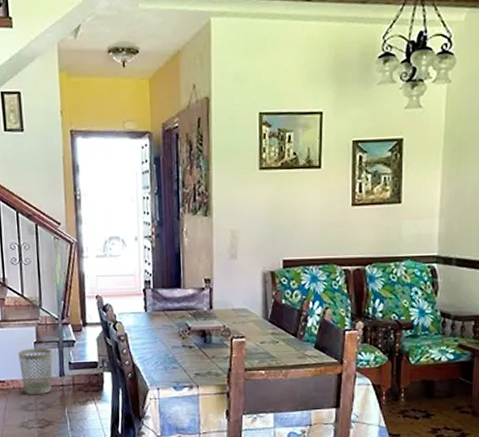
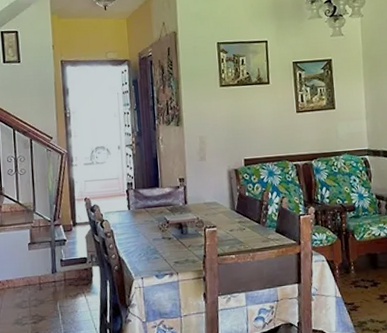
wastebasket: present [18,348,53,395] -> none [14,248,46,293]

